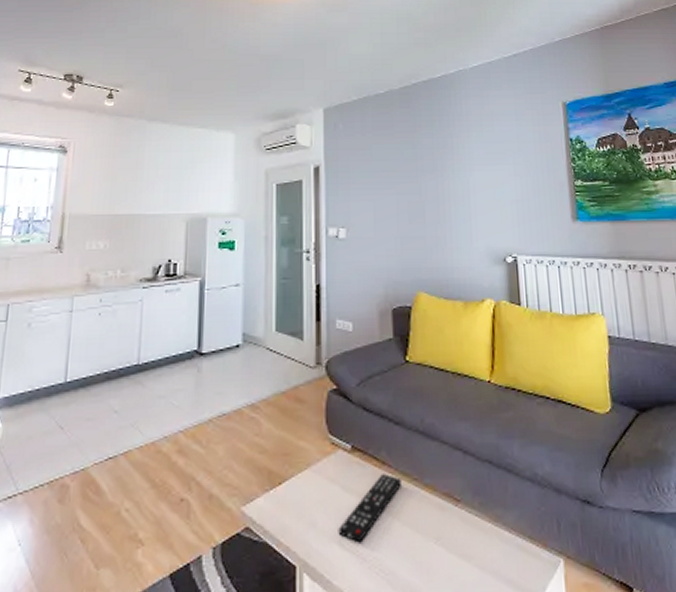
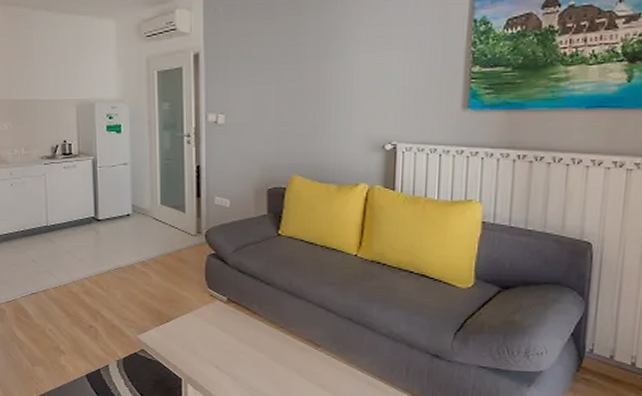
remote control: present [338,474,401,543] -> none [215,321,269,368]

